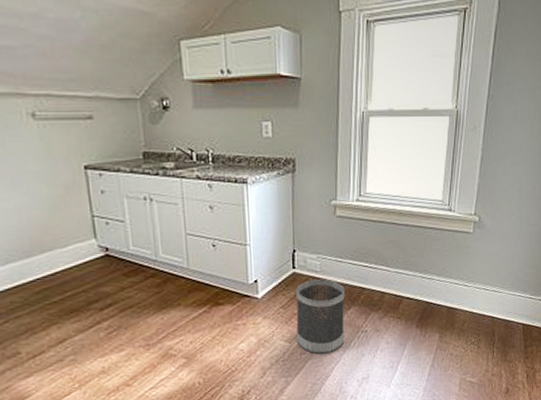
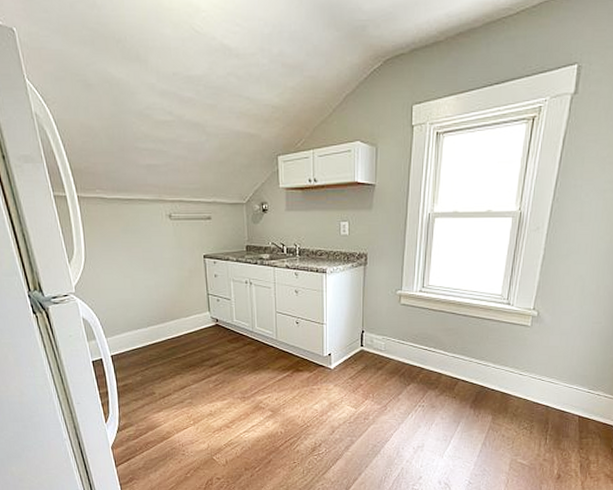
wastebasket: present [295,279,345,355] -> none [362,357,406,421]

